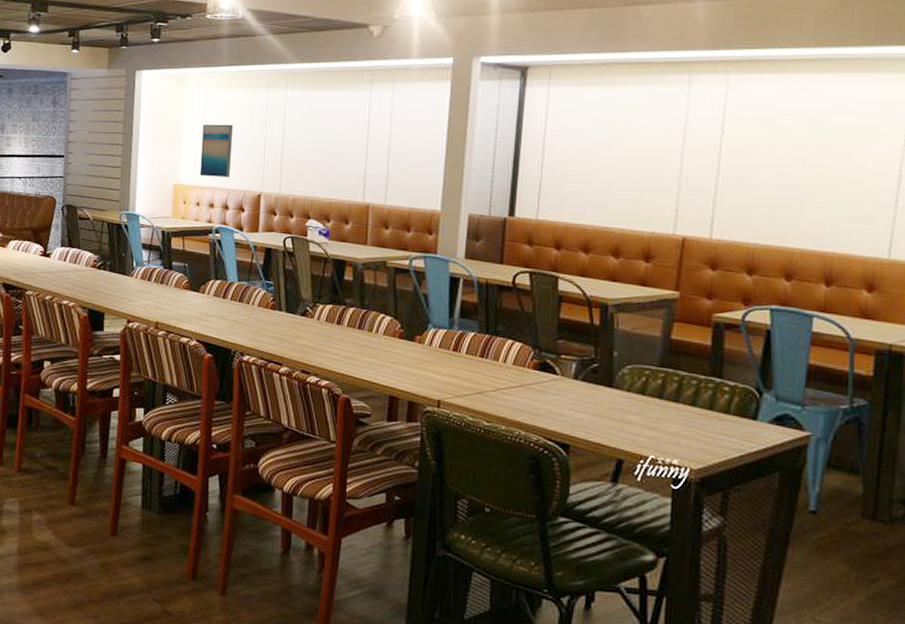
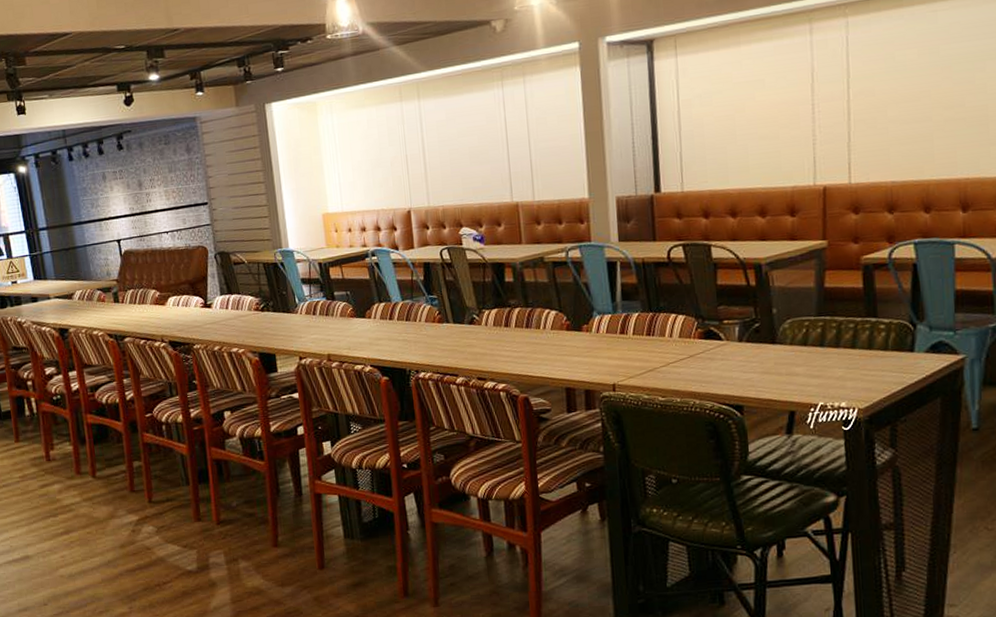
wall art: present [199,124,233,177] -> none [341,144,377,202]

